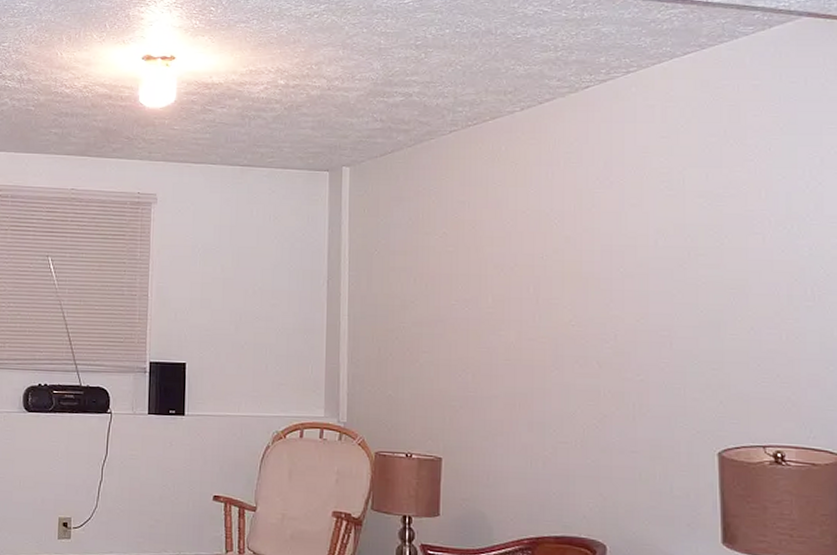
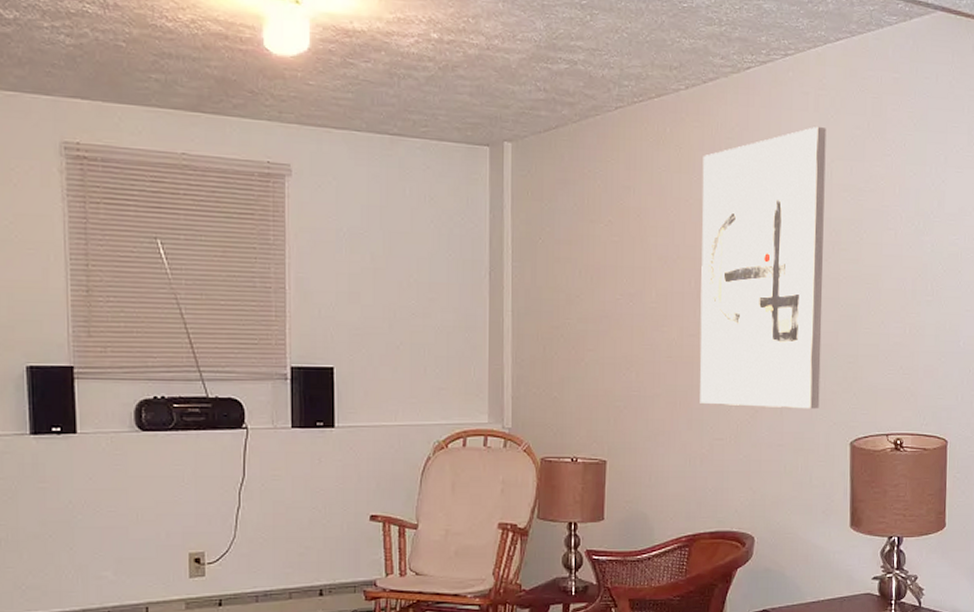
wall art: none [540,137,679,417] -> present [700,127,827,410]

